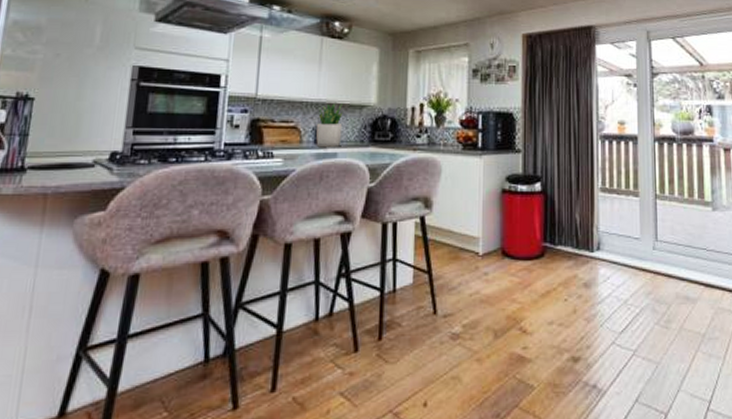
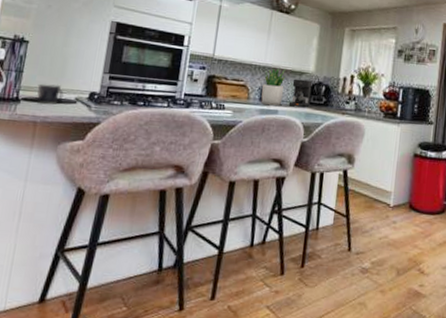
mug: none [45,146,79,172] -> present [36,83,64,105]
coffee maker: none [349,114,376,147] -> present [288,79,313,108]

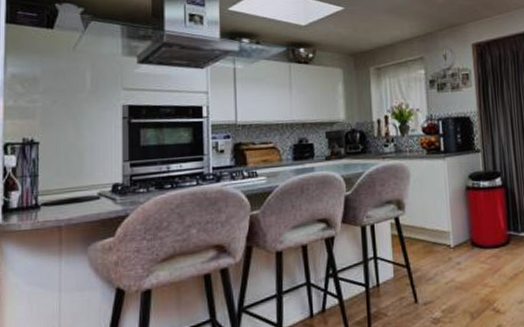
mug: present [36,83,64,105] -> none [56,182,85,207]
planter: present [261,68,286,106] -> none [293,122,317,164]

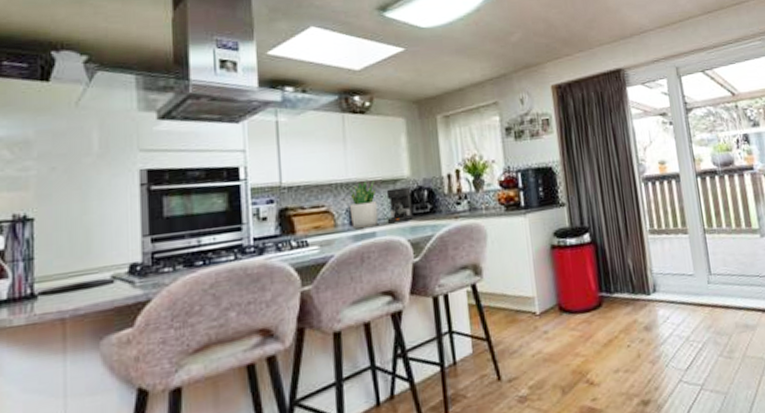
planter: none [293,122,317,164] -> present [349,180,379,230]

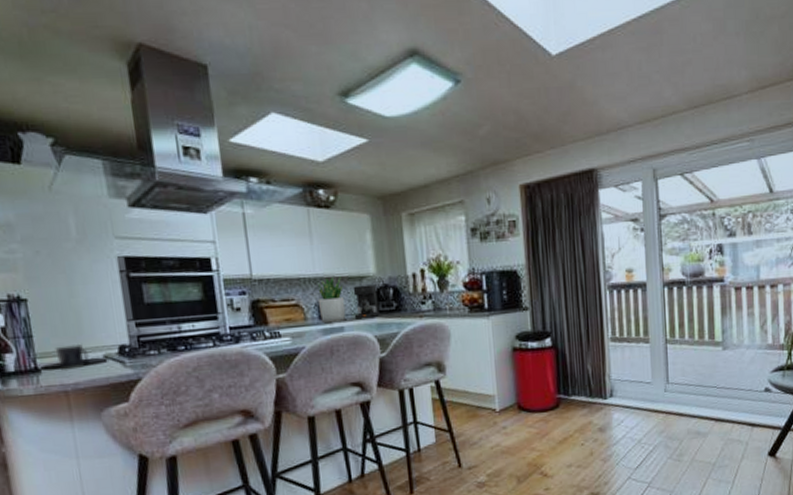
mug: none [57,264,95,295] -> present [55,343,89,371]

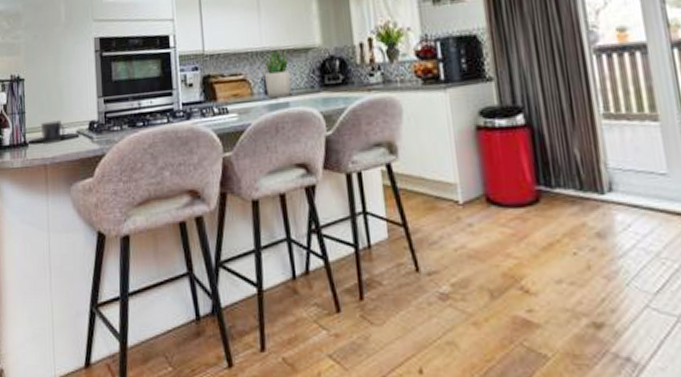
coffee maker: present [353,284,380,320] -> none [298,56,325,94]

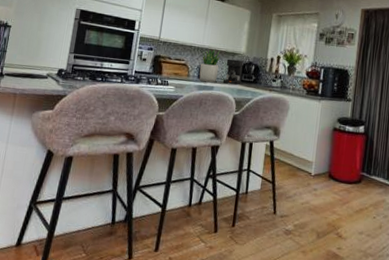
mug: present [40,119,66,145] -> none [16,61,38,80]
coffee maker: none [298,56,325,94] -> present [222,59,244,85]

